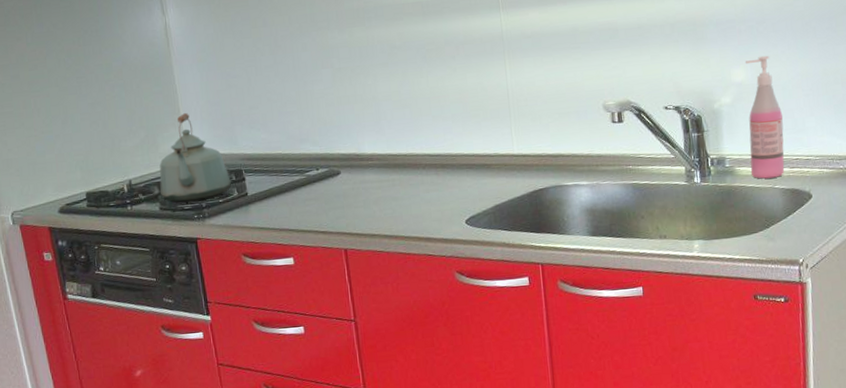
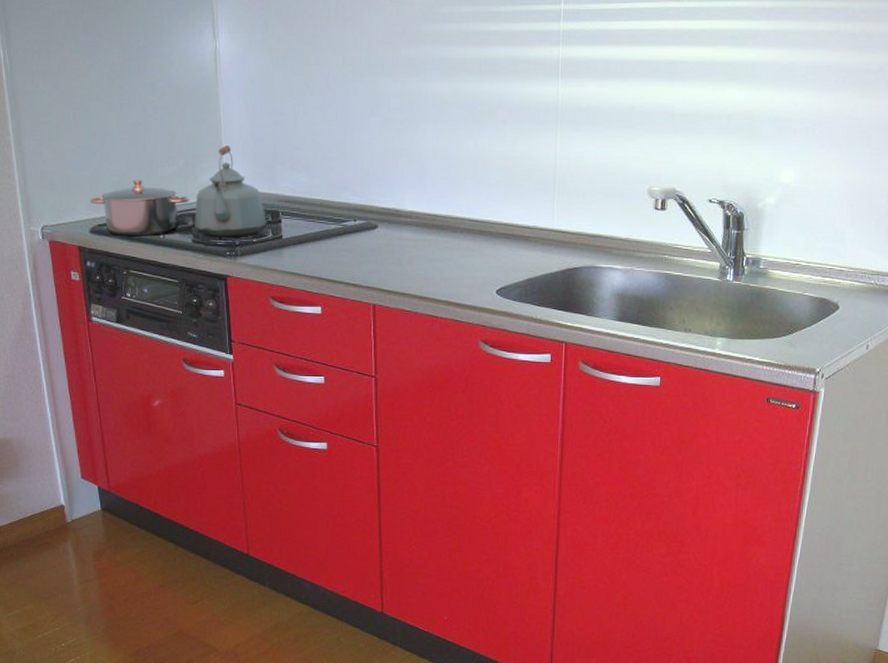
cooking pot: none [56,156,154,213] -> present [90,180,190,236]
soap dispenser: present [746,55,785,179] -> none [783,159,824,285]

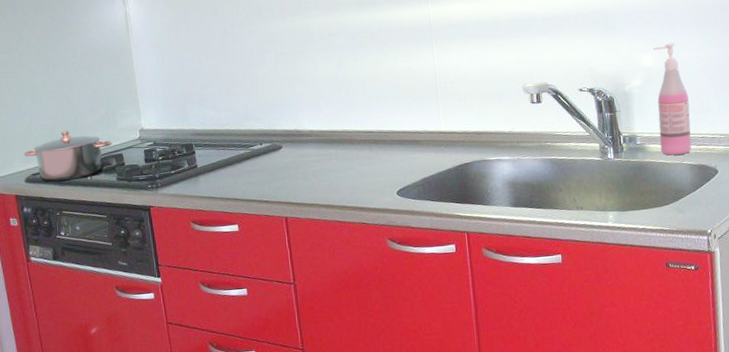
kettle: present [195,146,267,238] -> none [117,92,182,174]
soap dispenser: none [783,159,824,285] -> present [653,42,692,155]

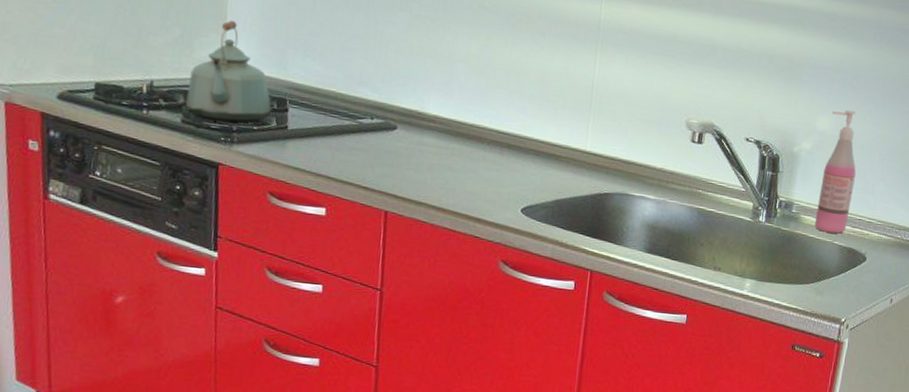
cooking pot: present [24,131,112,182] -> none [61,45,183,110]
kettle: none [117,92,182,174] -> present [186,20,271,123]

